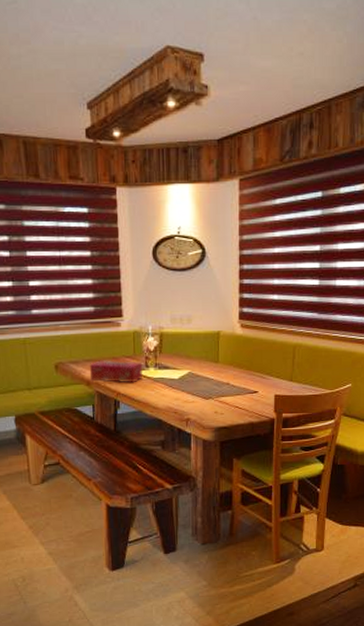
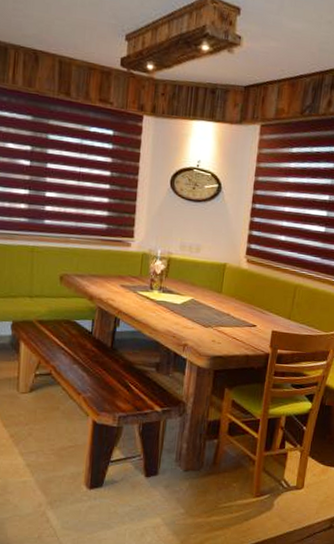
tissue box: present [89,360,142,383] -> none [93,277,147,303]

